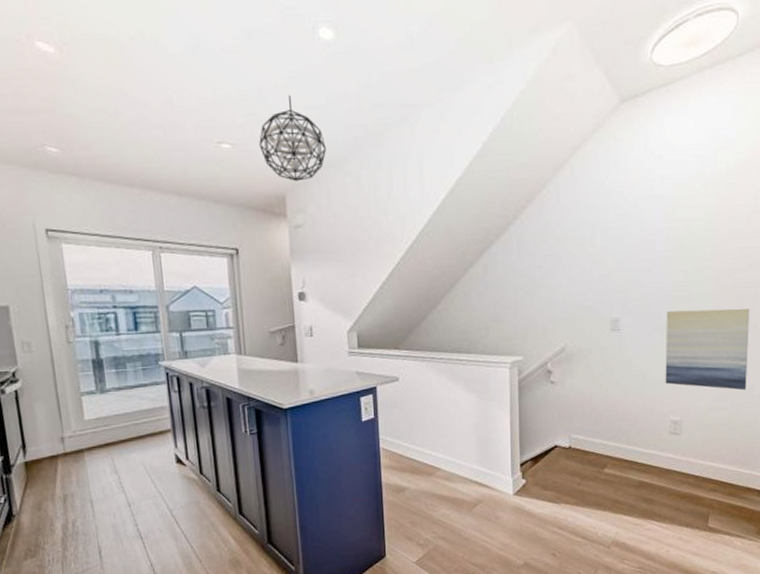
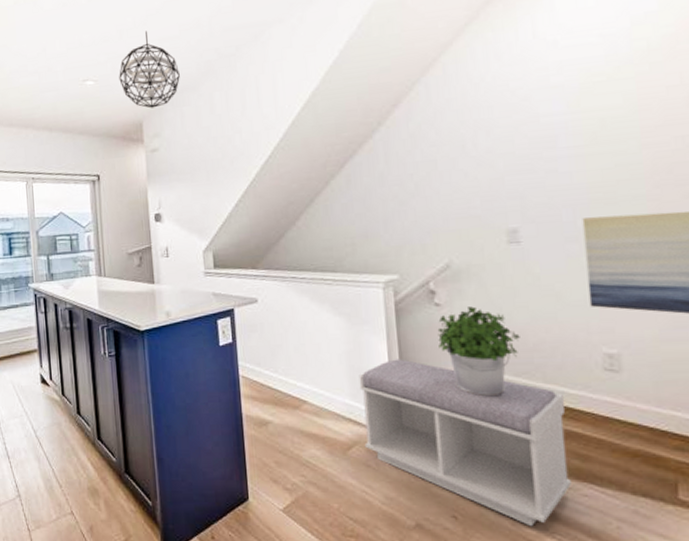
bench: none [485,429,640,557] -> present [359,359,571,527]
potted plant: none [551,384,613,458] -> present [437,306,520,397]

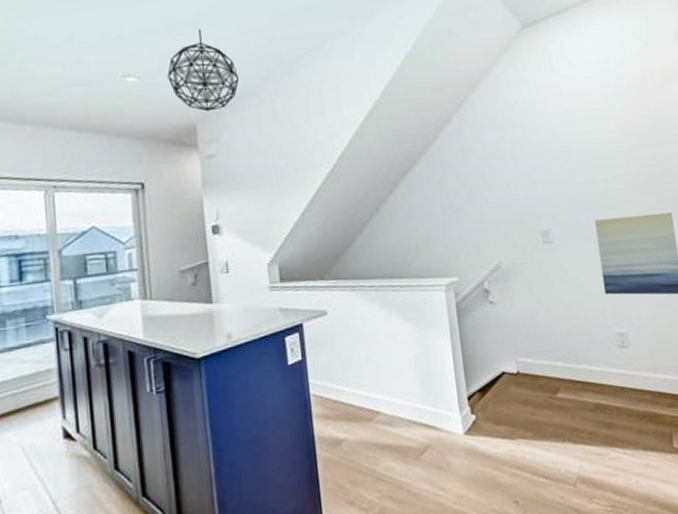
bench: present [359,359,571,527] -> none [427,357,602,497]
potted plant: present [437,306,520,397] -> none [493,302,557,383]

